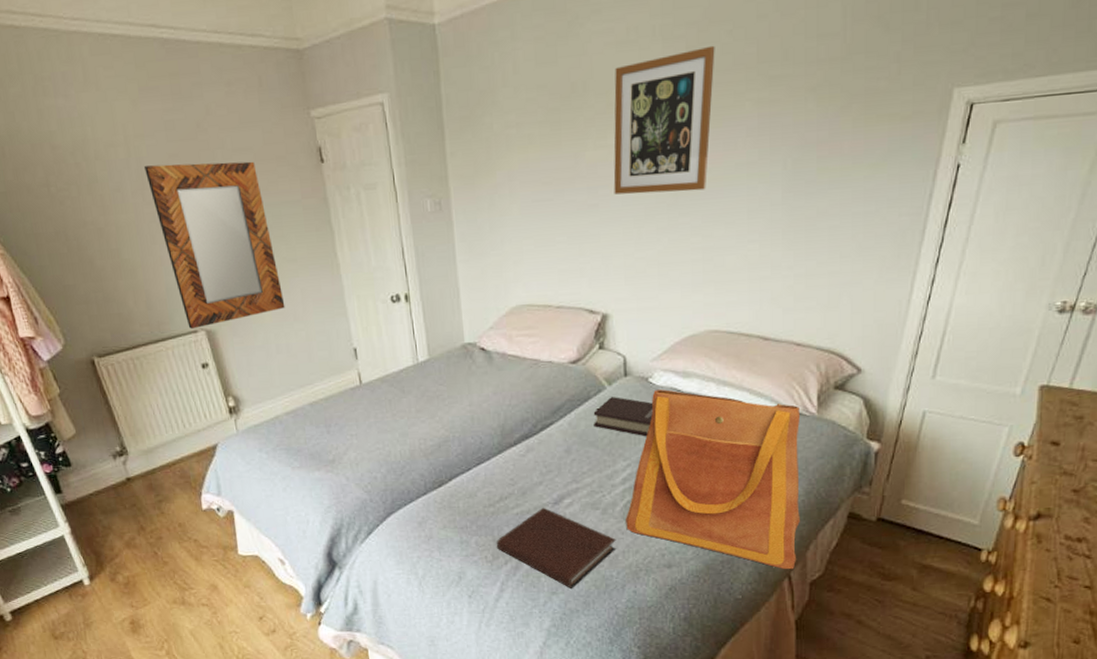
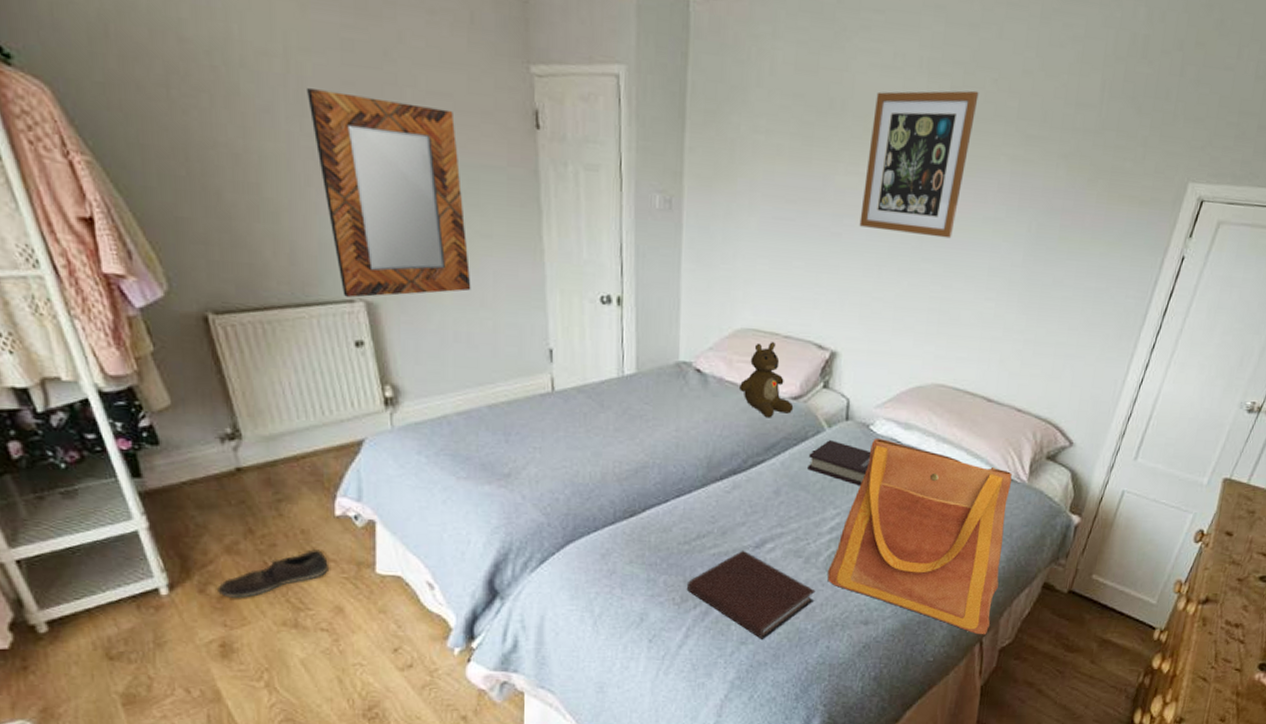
shoe: none [123,539,202,584] -> present [217,549,328,598]
teddy bear: none [521,314,574,384] -> present [740,342,794,418]

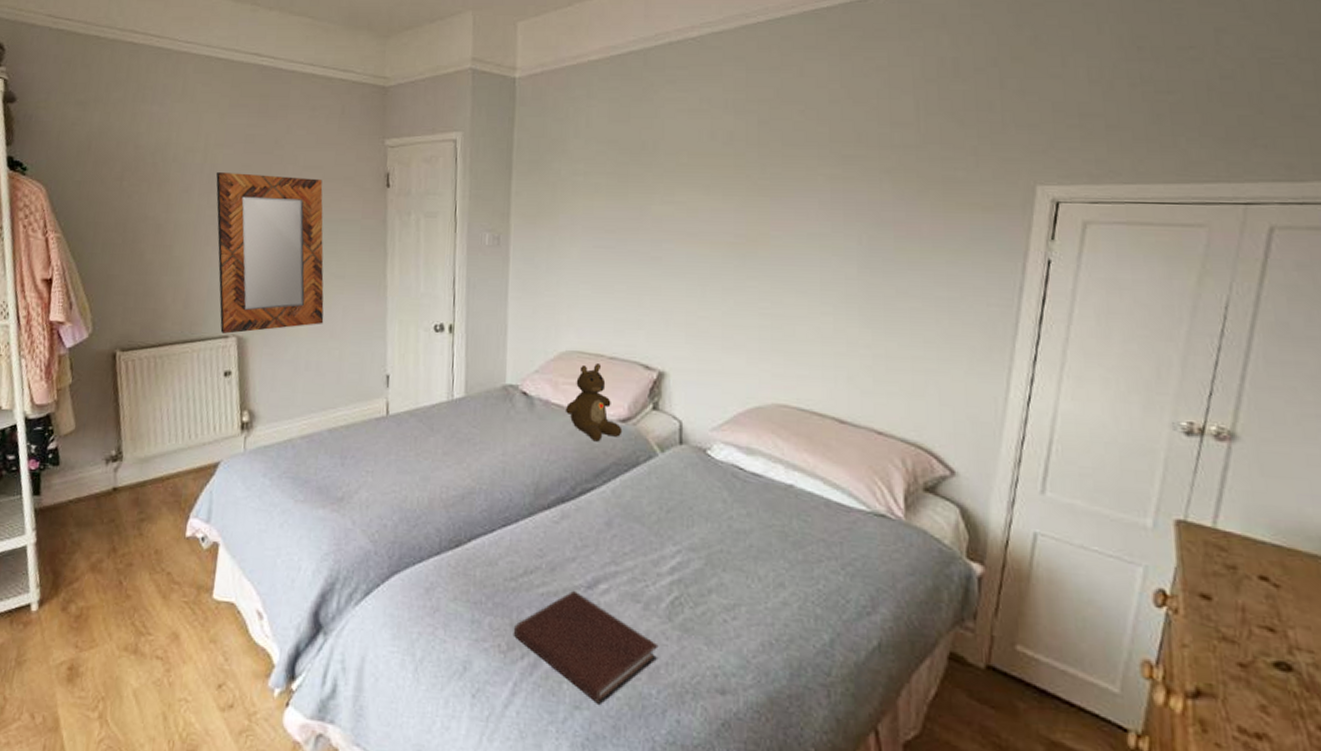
shoe: present [217,549,328,598] -> none [77,570,173,619]
book: present [807,440,872,487] -> none [641,466,711,520]
tote bag: present [827,437,1012,635] -> none [672,463,888,721]
wall art: present [859,90,979,239] -> none [679,122,787,256]

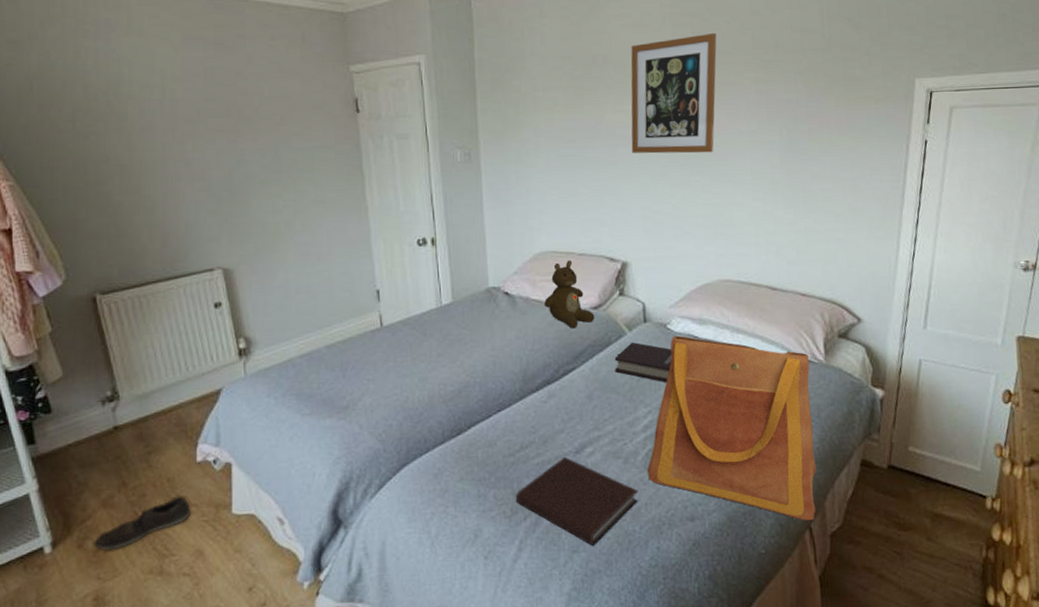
shoe: none [77,570,173,619] -> present [94,496,190,551]
home mirror: present [216,172,324,334] -> none [178,107,309,267]
book: none [641,466,711,520] -> present [614,342,673,383]
tote bag: none [672,463,888,721] -> present [648,335,816,521]
wall art: none [679,122,787,256] -> present [630,32,717,154]

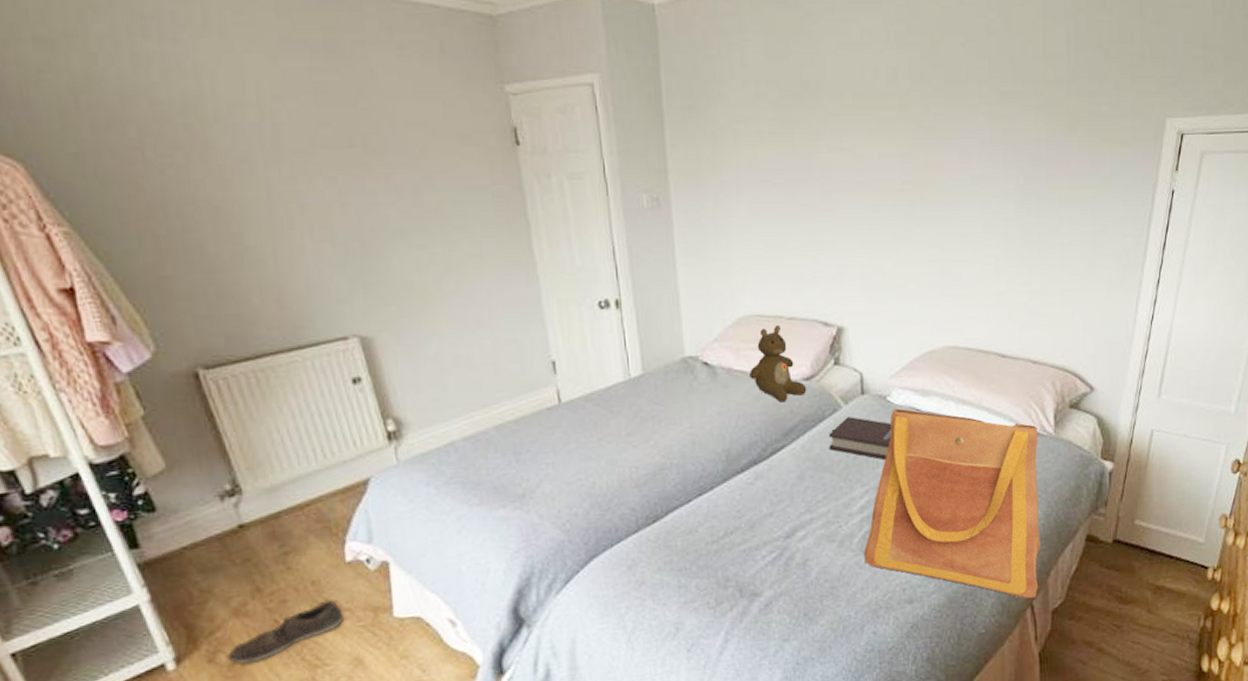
notebook: present [516,456,639,546] -> none [721,541,855,634]
wall art: present [630,32,717,154] -> none [848,56,949,202]

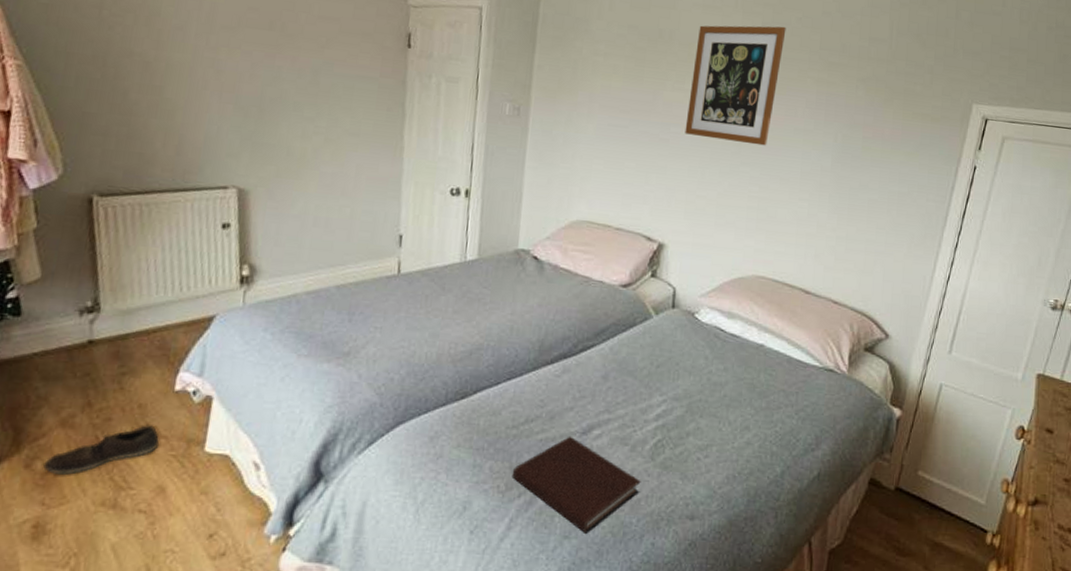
notebook: none [721,541,855,634] -> present [513,436,641,533]
teddy bear: present [750,325,807,403] -> none [573,233,623,304]
book: present [828,417,893,460] -> none [635,327,697,374]
wall art: none [848,56,949,202] -> present [685,25,786,146]
tote bag: present [864,408,1041,599] -> none [653,325,832,535]

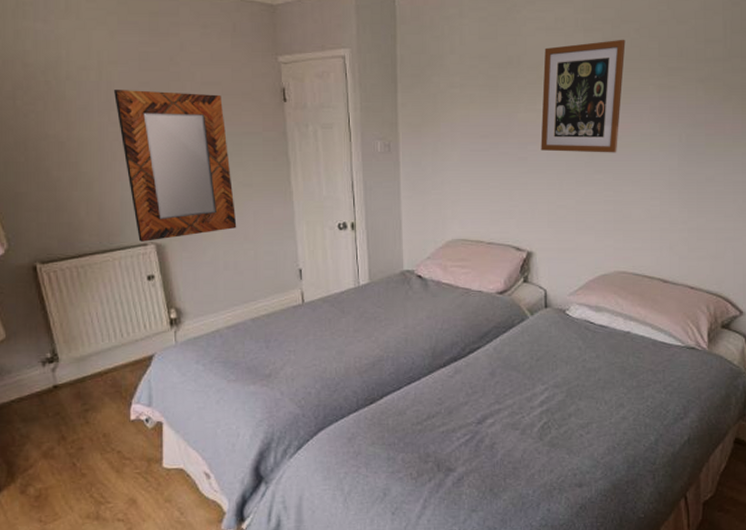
shoe: present [43,425,160,475] -> none [35,450,124,496]
home mirror: none [216,12,339,185] -> present [114,90,237,242]
notebook: present [513,436,641,533] -> none [422,426,533,506]

